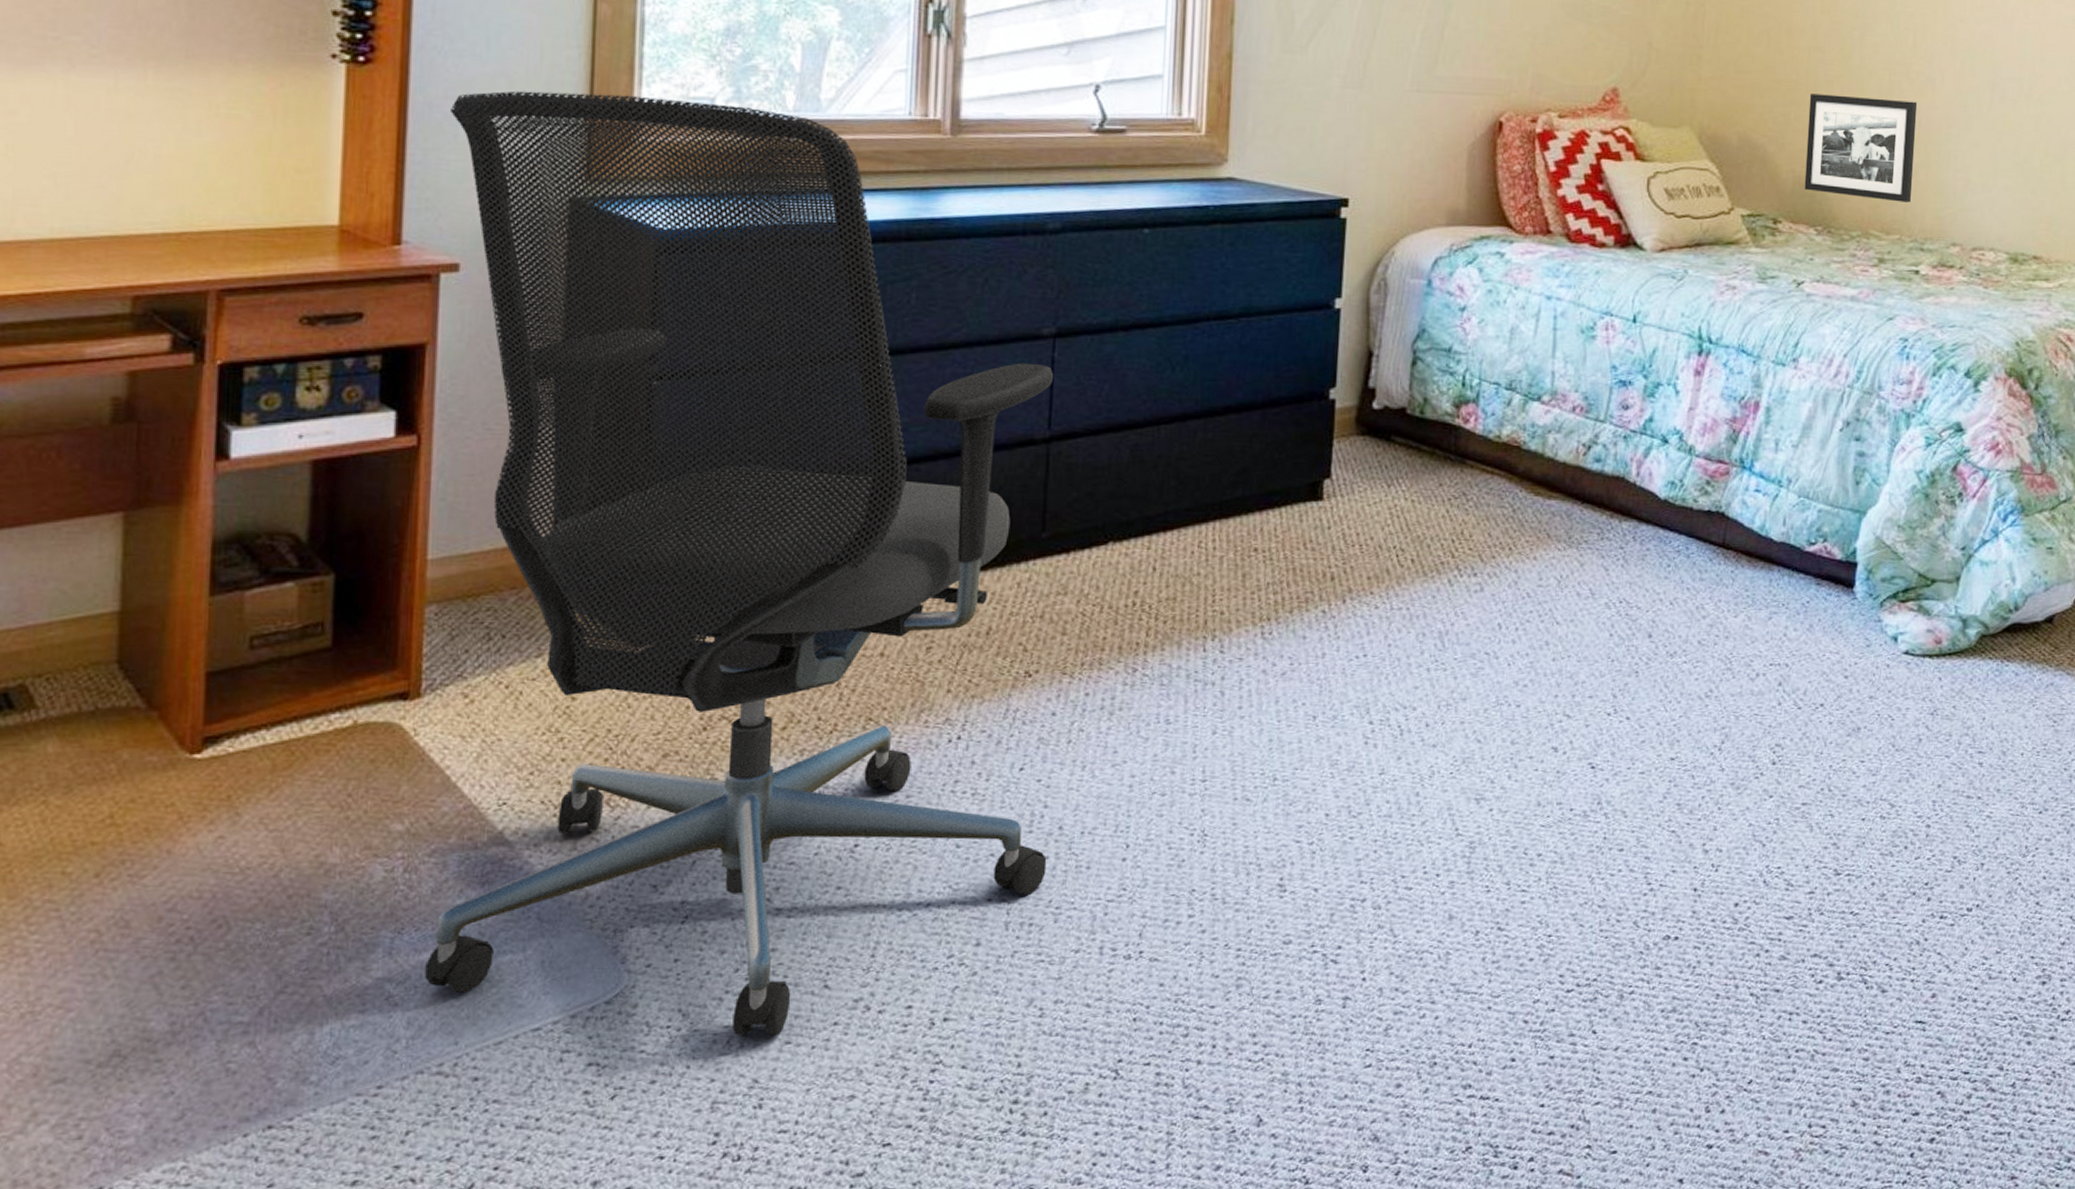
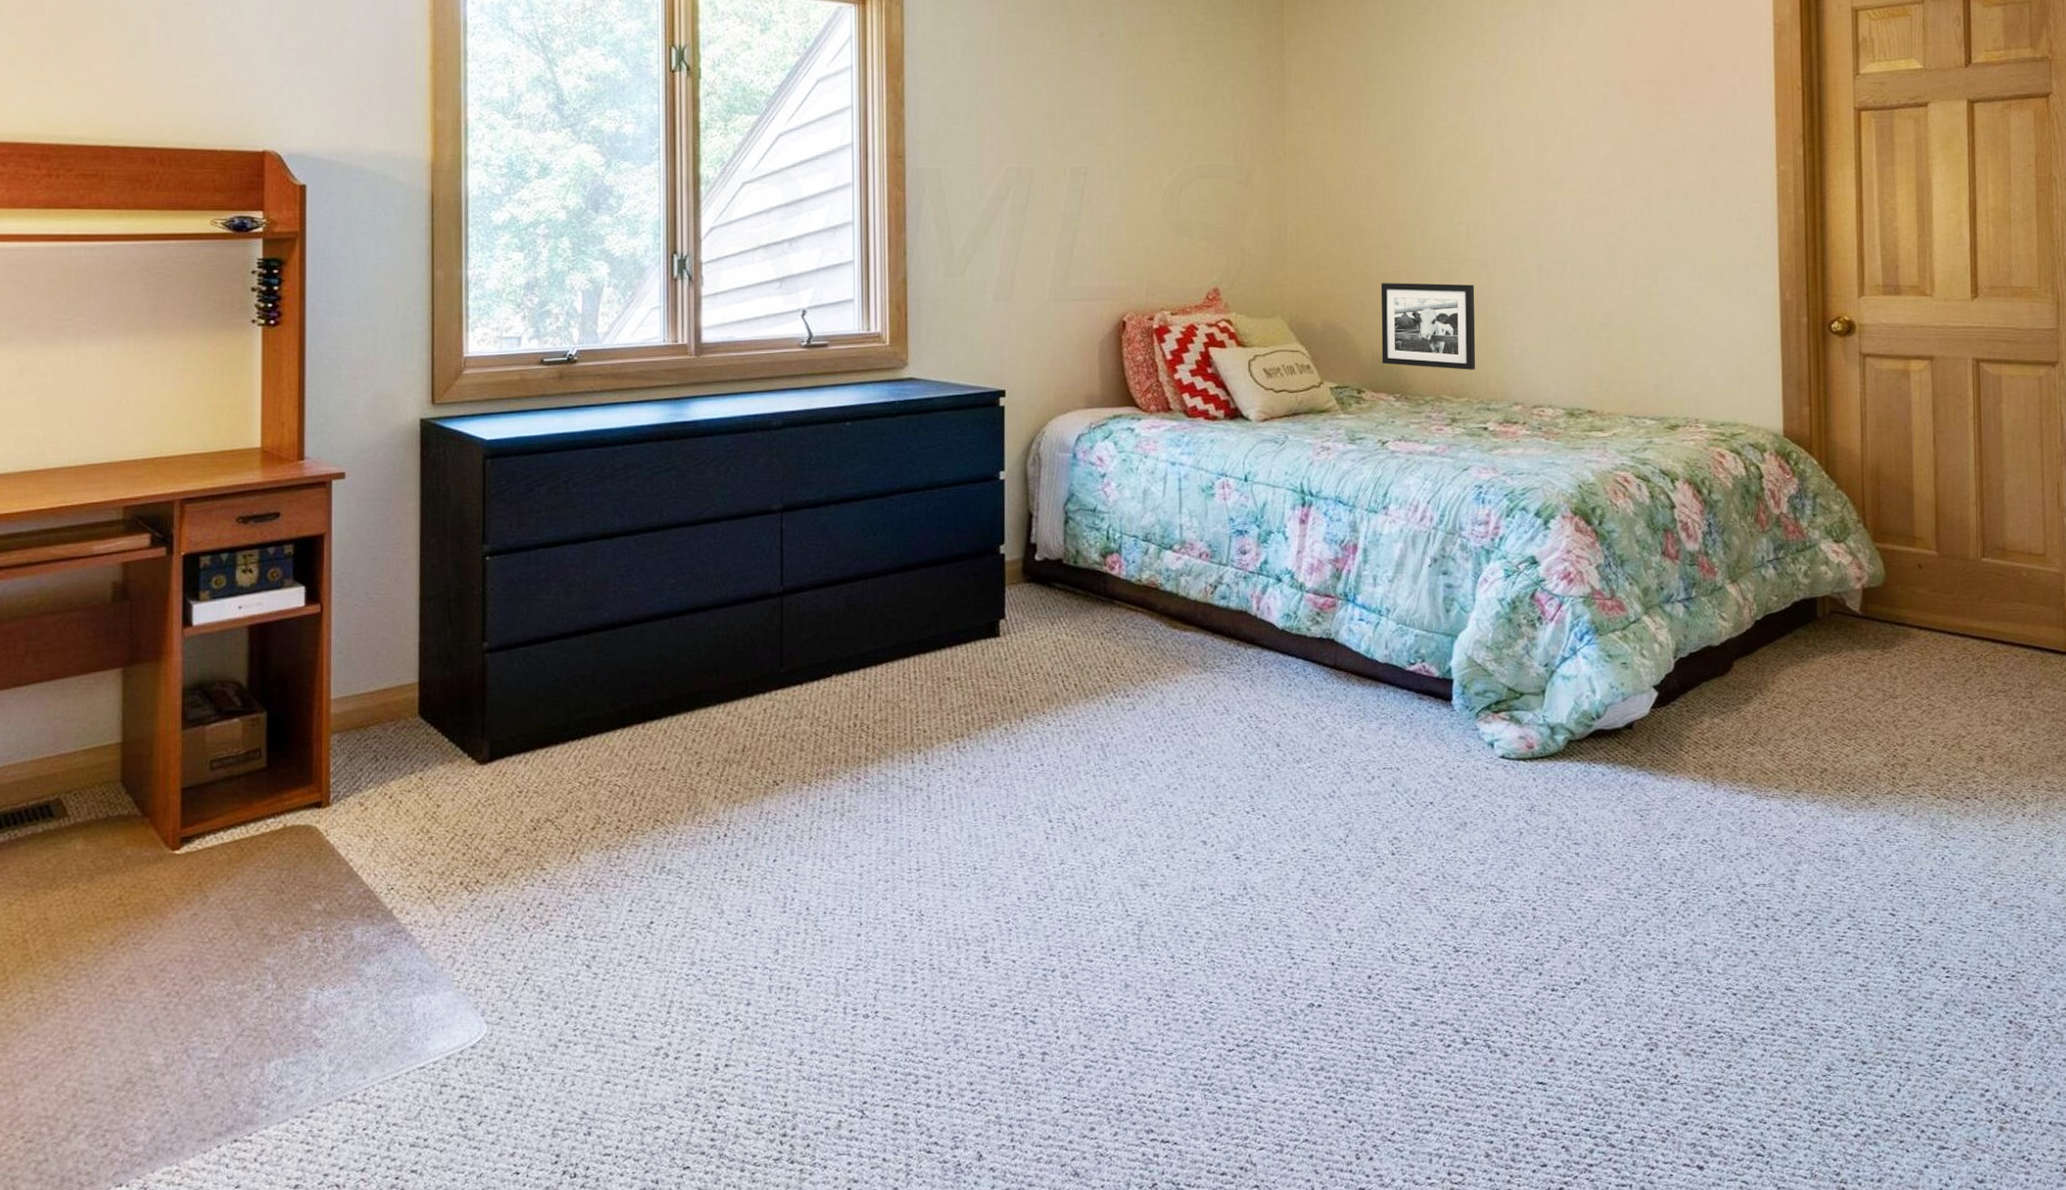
office chair: present [425,90,1054,1036] -> none [335,338,798,1076]

